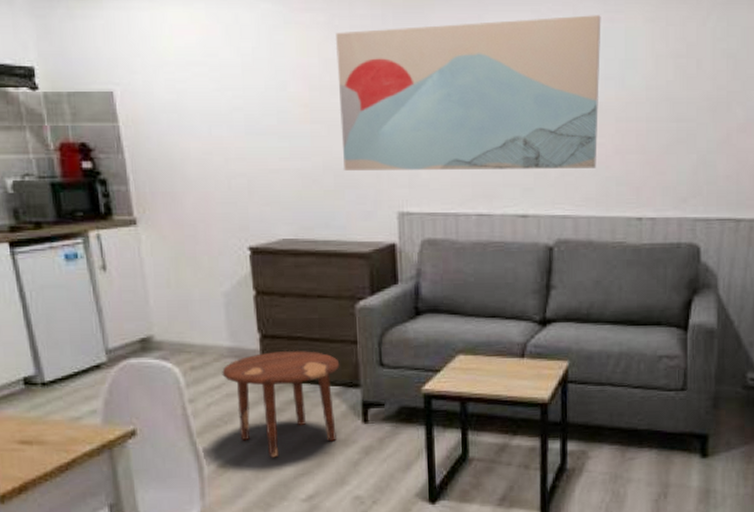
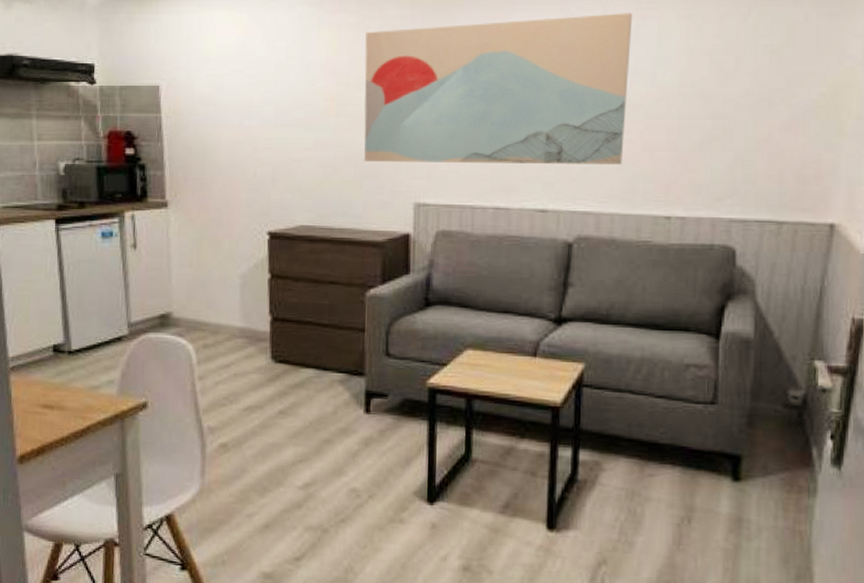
side table: present [222,350,340,458] -> none [232,334,346,441]

